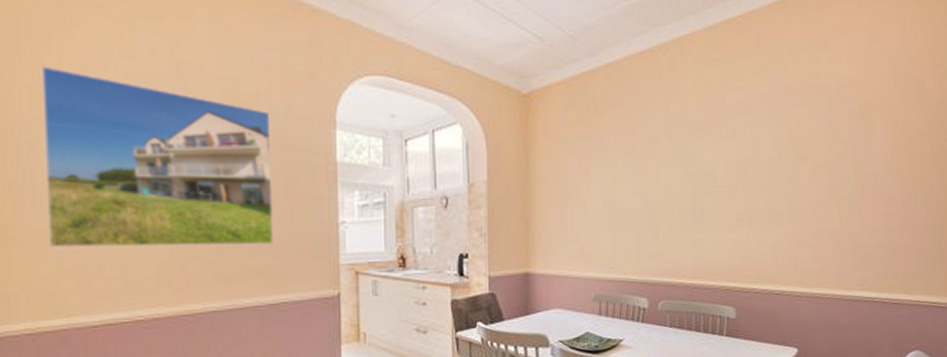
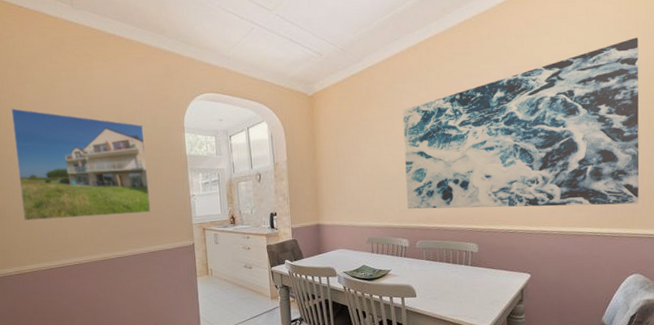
wall art: none [647,64,924,265] -> present [402,37,640,209]

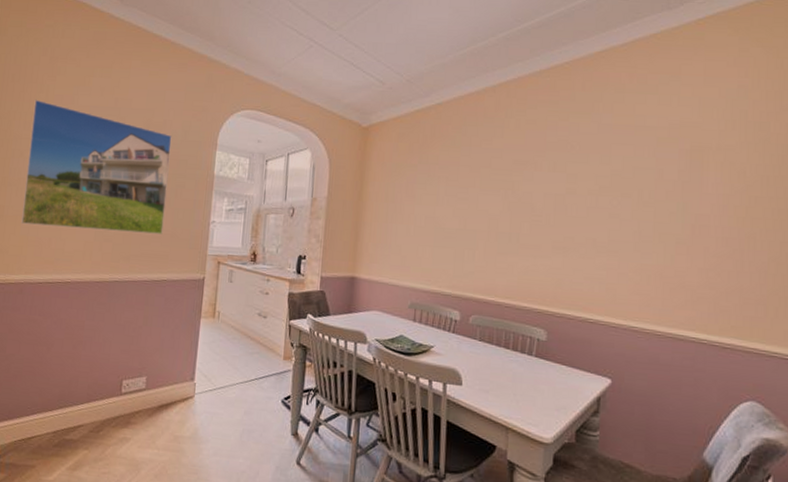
wall art: present [402,37,640,209] -> none [464,108,768,311]

